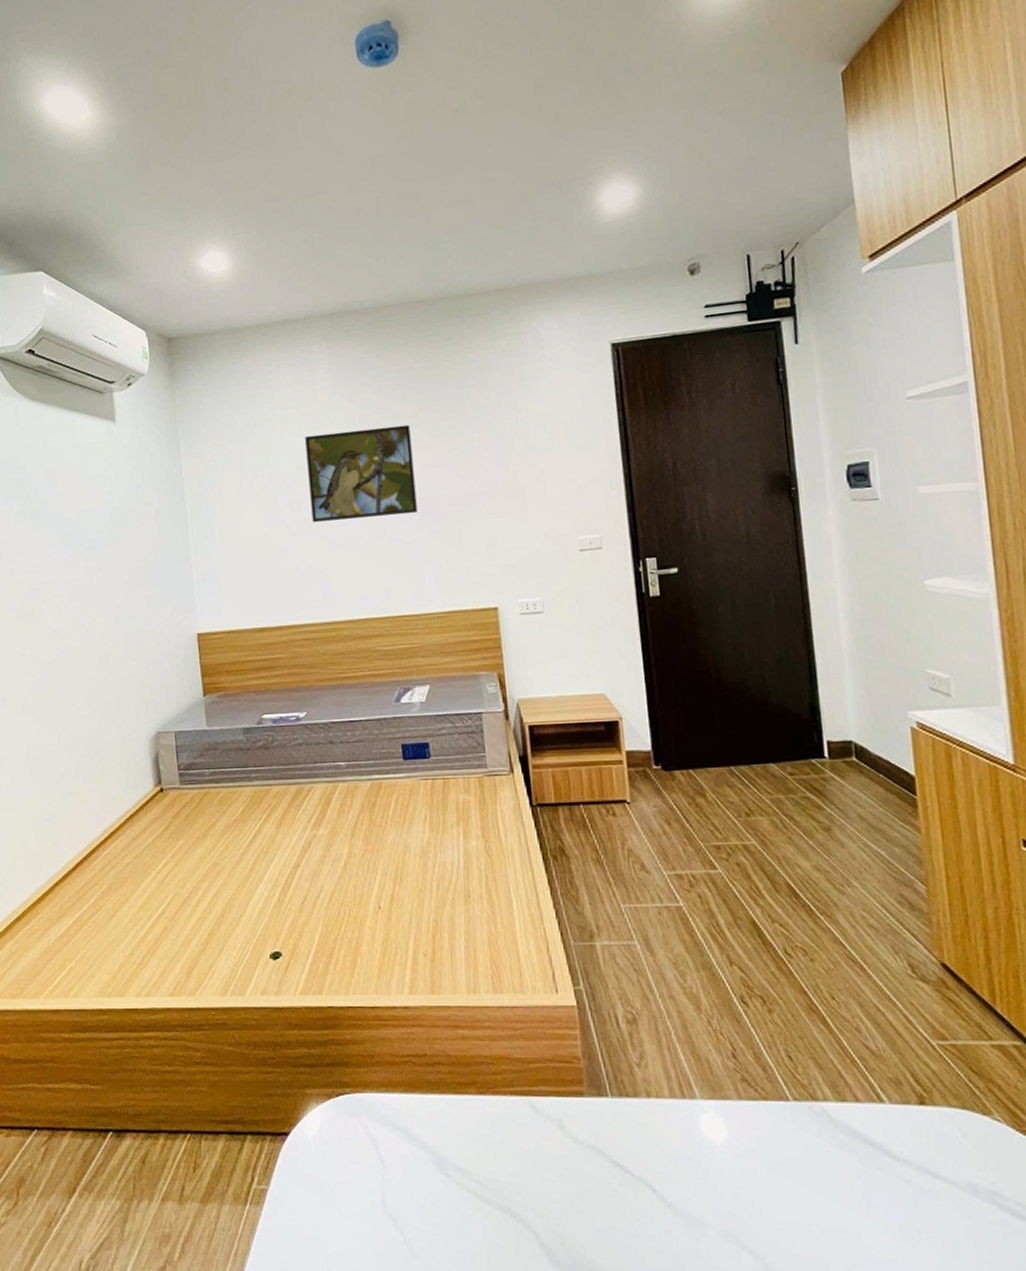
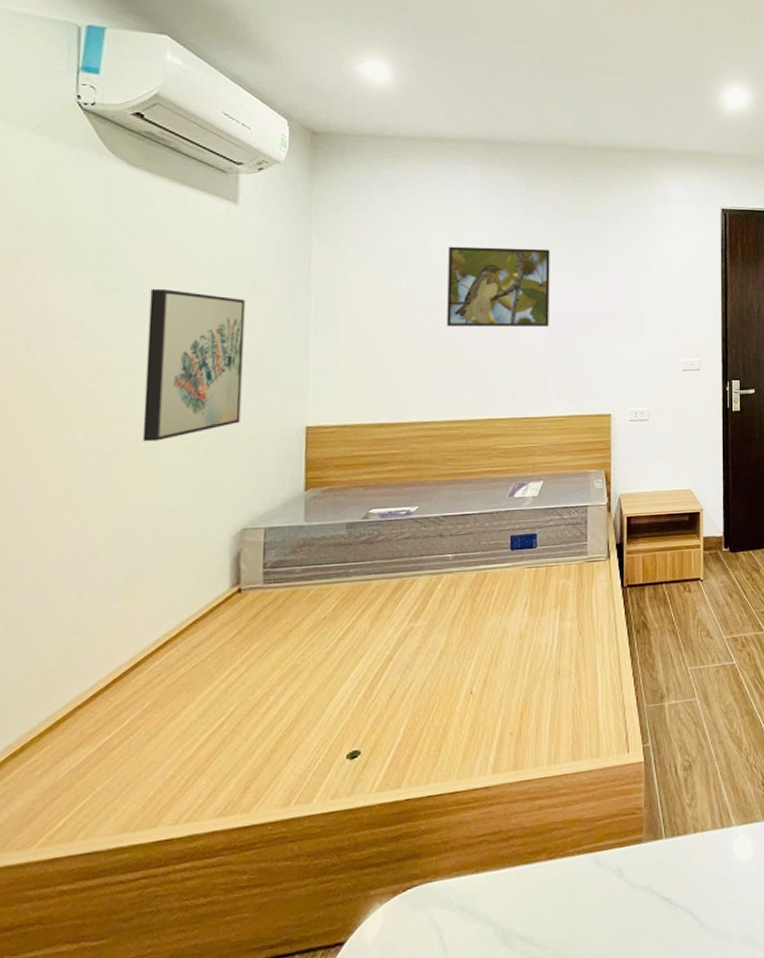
wall art: none [59,510,143,652] -> present [142,289,246,442]

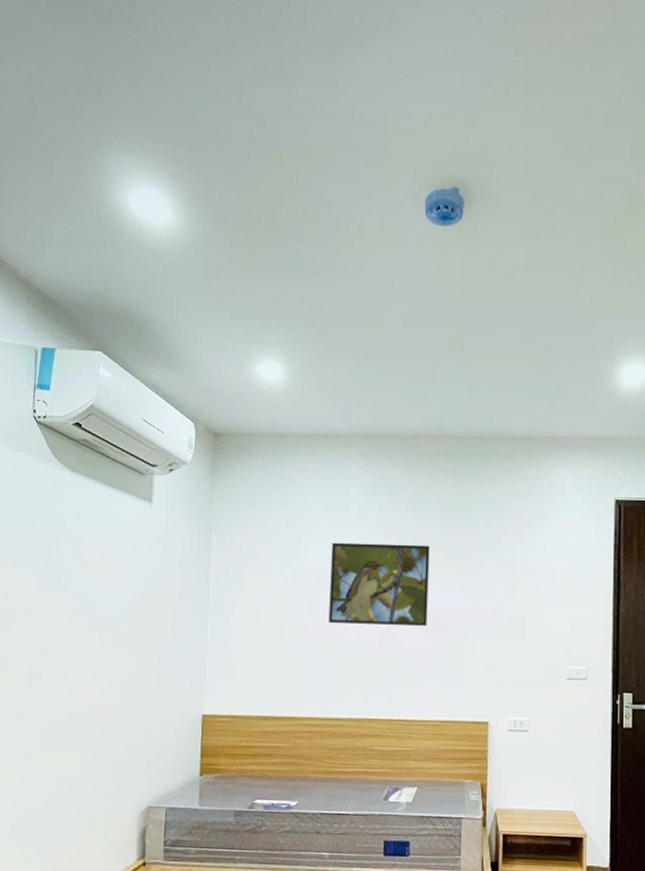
wall art: present [142,289,246,442] -> none [73,582,156,720]

